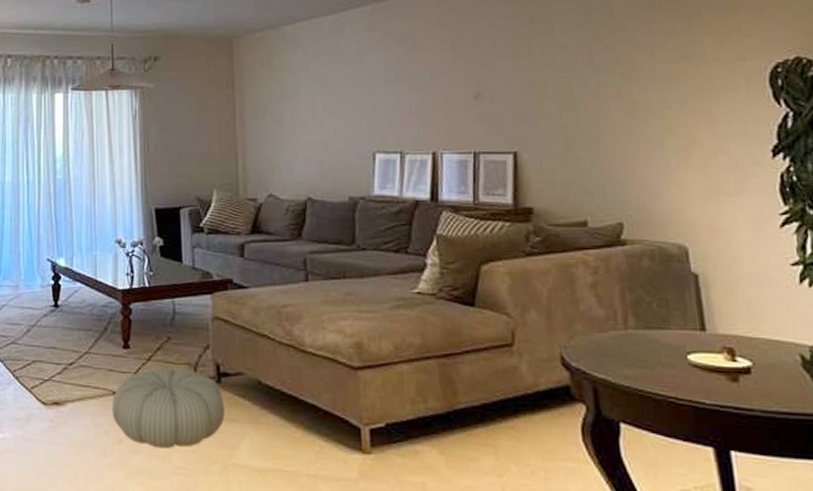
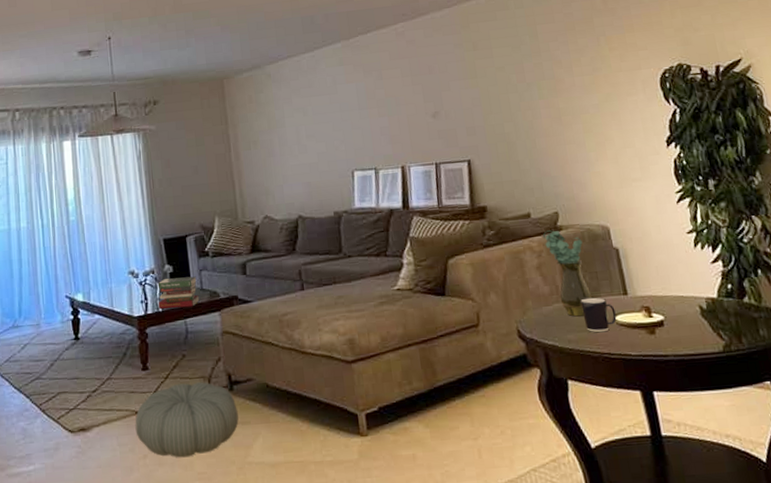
books: none [145,252,191,286] -> present [158,276,200,309]
vase: none [600,239,658,350] -> present [541,227,592,317]
mug: none [642,328,689,372] -> present [579,297,617,333]

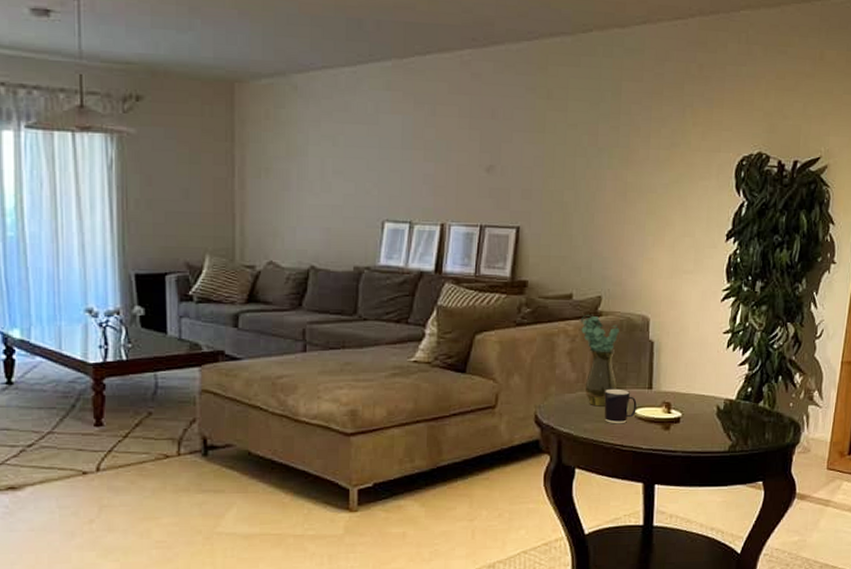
pouf: present [135,382,239,458] -> none [81,444,211,525]
books: present [158,276,200,309] -> none [122,323,176,359]

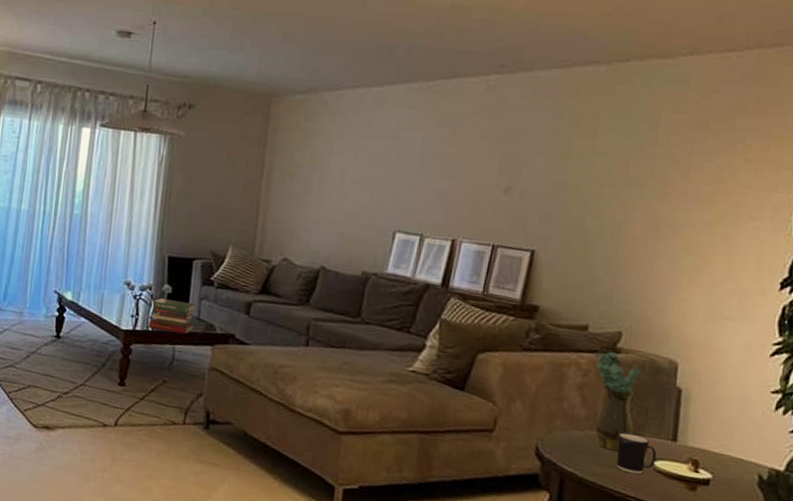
books: none [122,323,176,359] -> present [148,298,195,335]

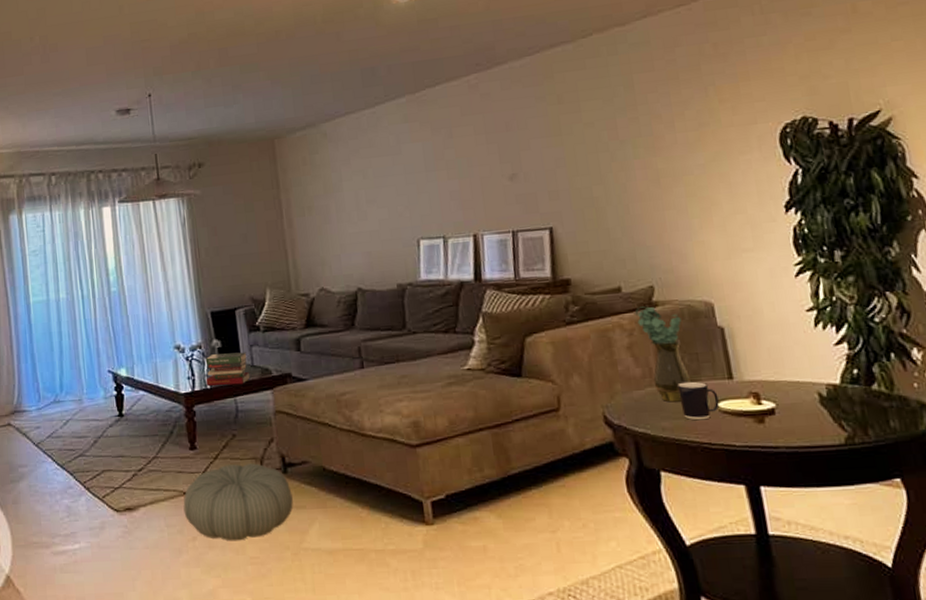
pouf: none [99,408,209,483] -> present [183,463,293,541]

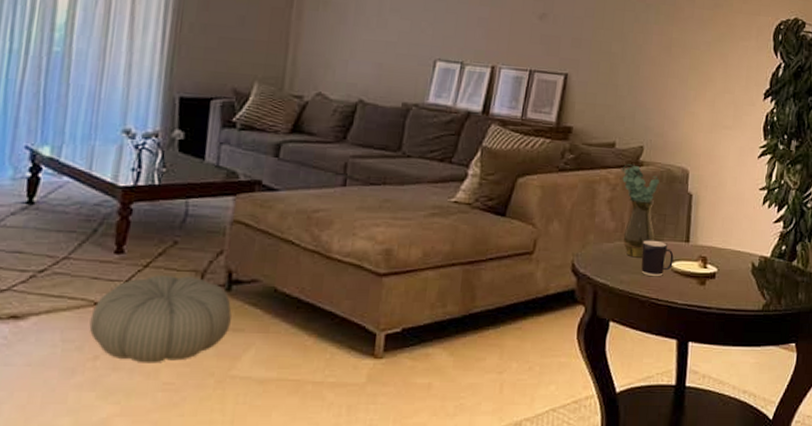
books: present [205,352,251,386] -> none [154,146,214,186]

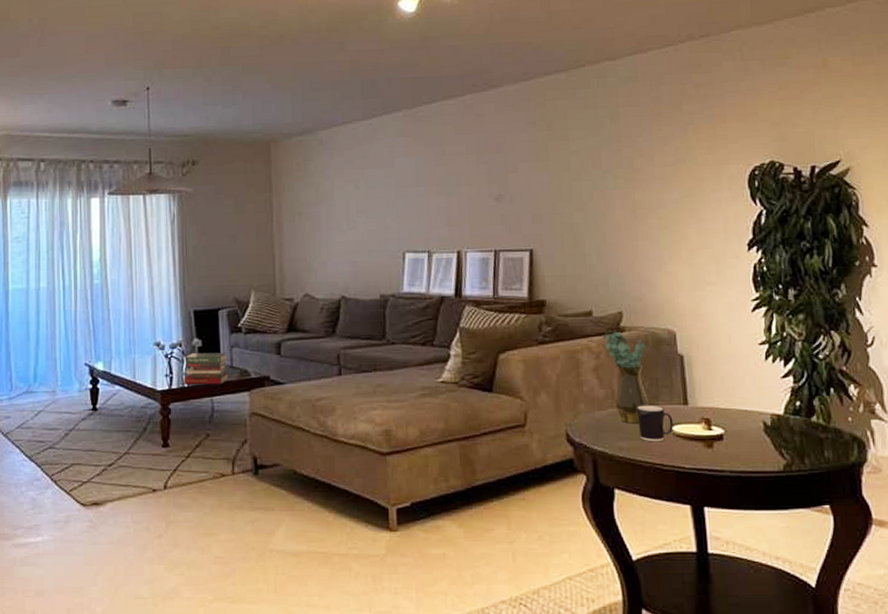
pouf: present [89,275,232,364] -> none [151,464,262,540]
books: none [154,146,214,186] -> present [184,352,229,385]

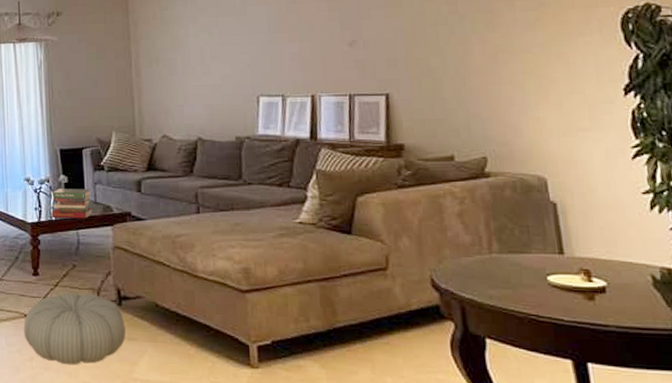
pouf: none [151,464,262,540] -> present [23,293,126,365]
vase: present [602,327,649,424] -> none [466,172,520,272]
mug: present [635,405,674,442] -> none [505,253,549,292]

